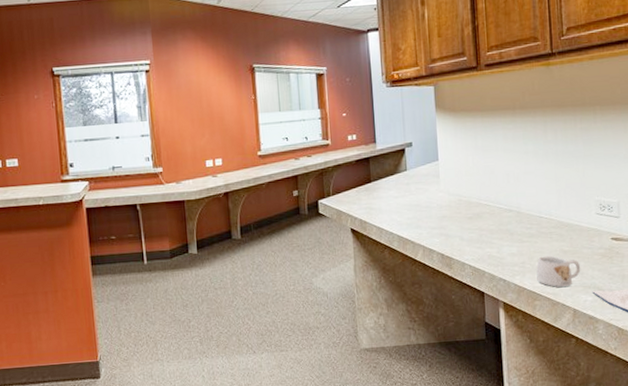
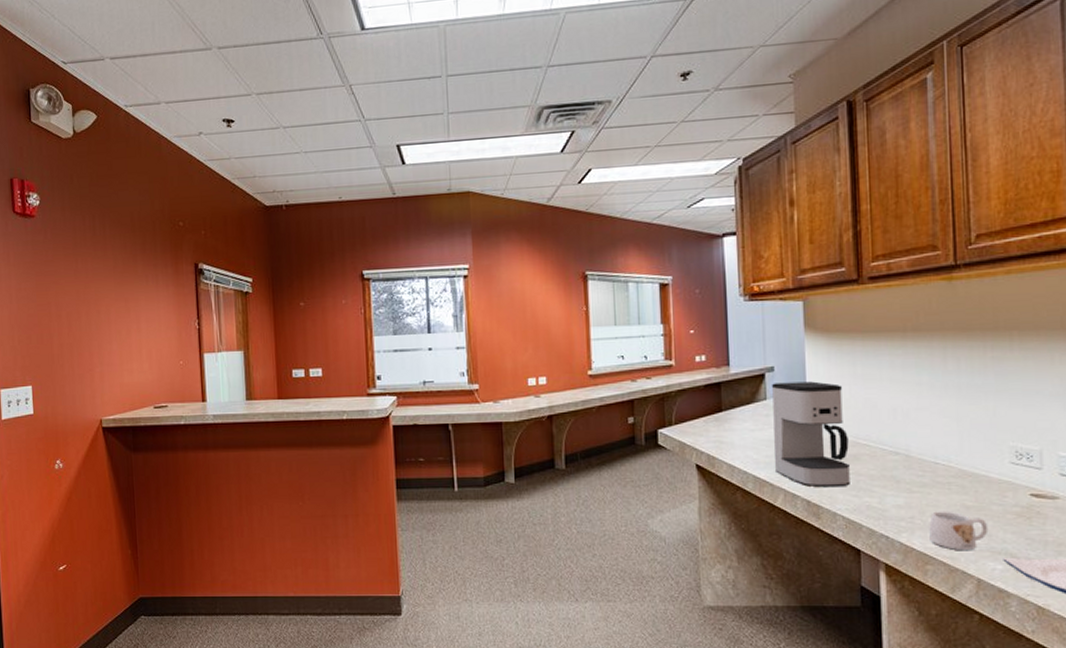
coffee maker: none [411,153,475,242] -> present [772,381,850,488]

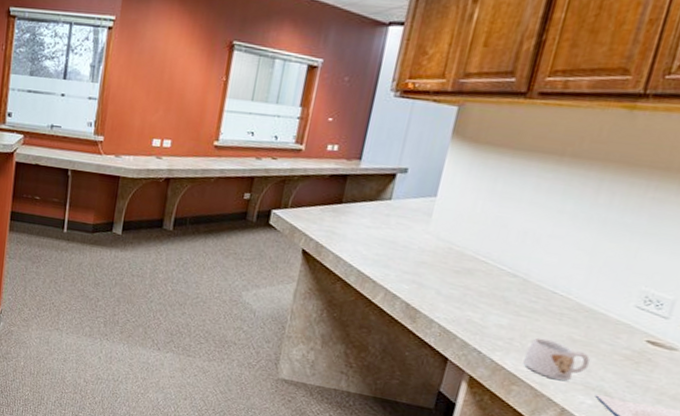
coffee maker: present [772,381,850,488] -> none [380,185,475,297]

